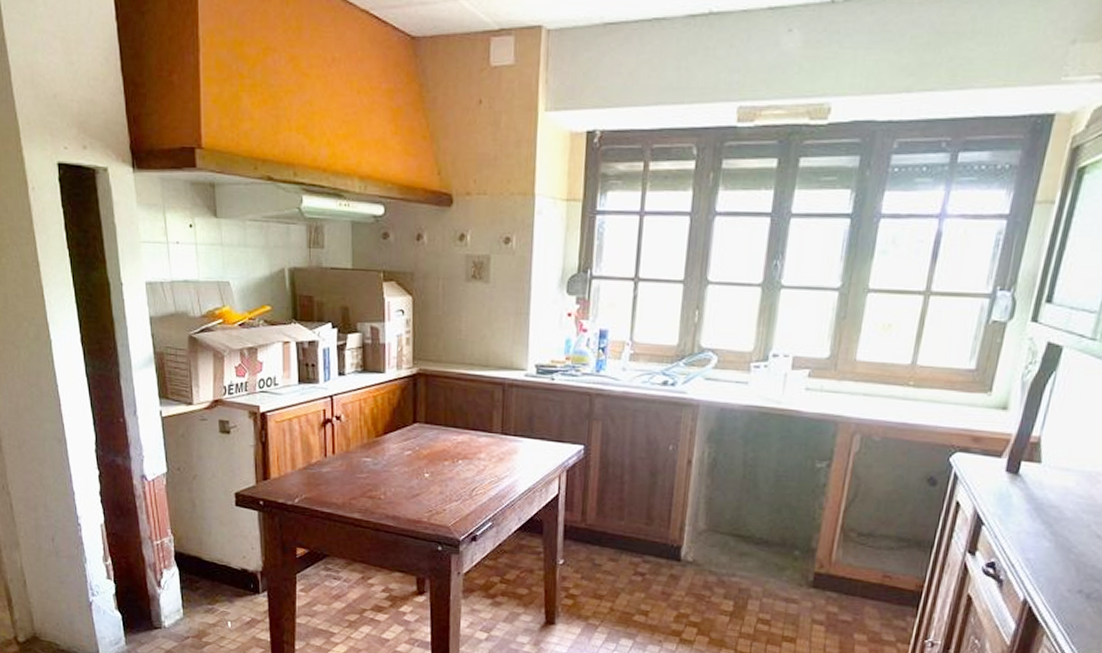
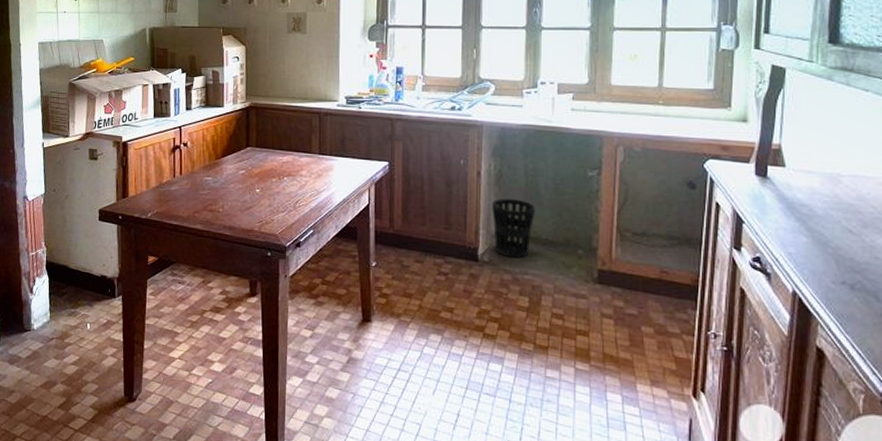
wastebasket: none [700,491,751,559] -> present [492,199,535,258]

